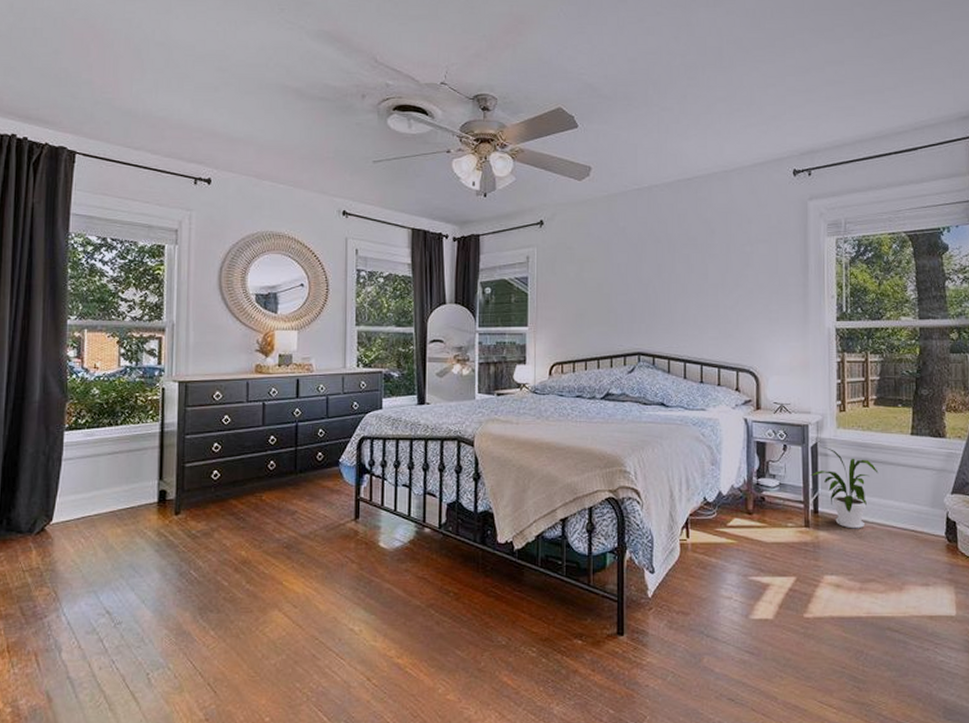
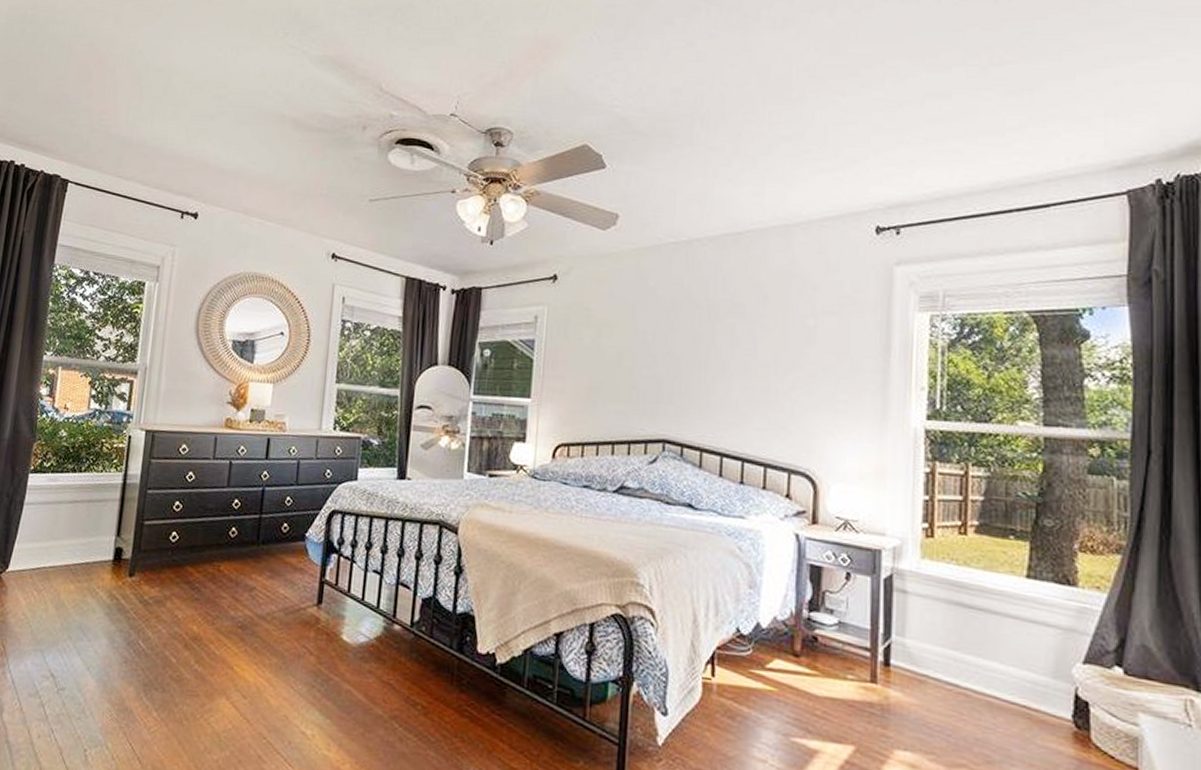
house plant: present [810,446,879,529] -> none [881,579,978,695]

